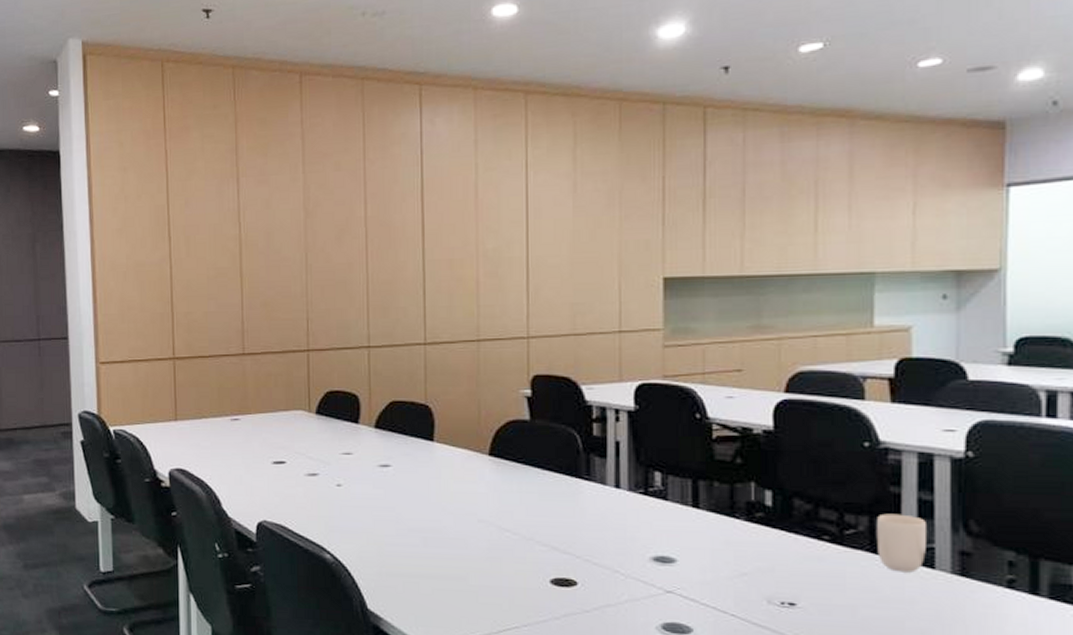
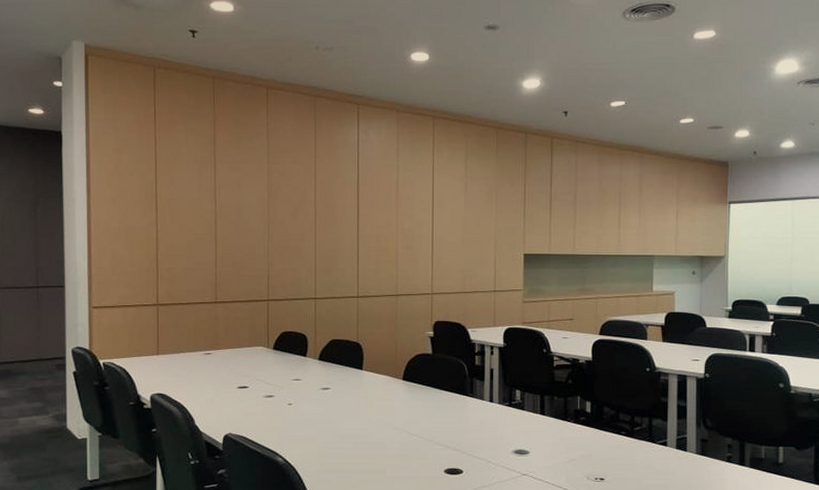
cup: present [877,513,928,573] -> none [654,415,683,454]

